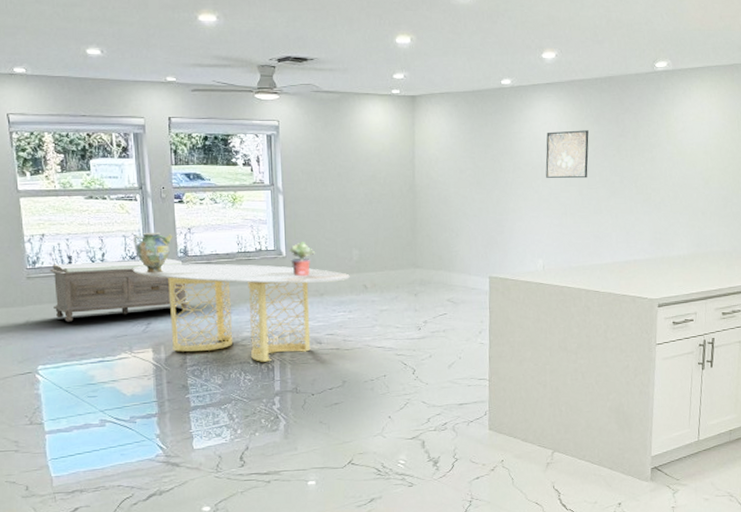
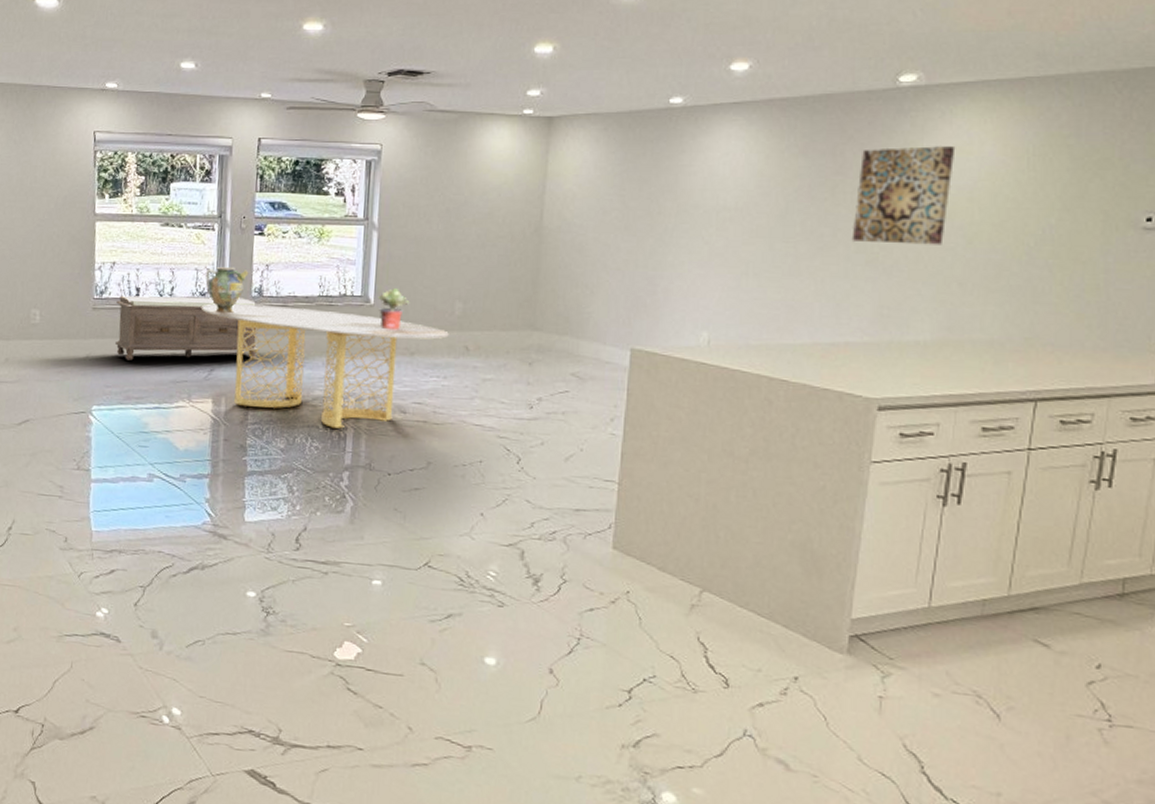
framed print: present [545,130,589,179] -> none [722,164,790,228]
wall art: none [633,114,694,186] -> present [851,146,956,245]

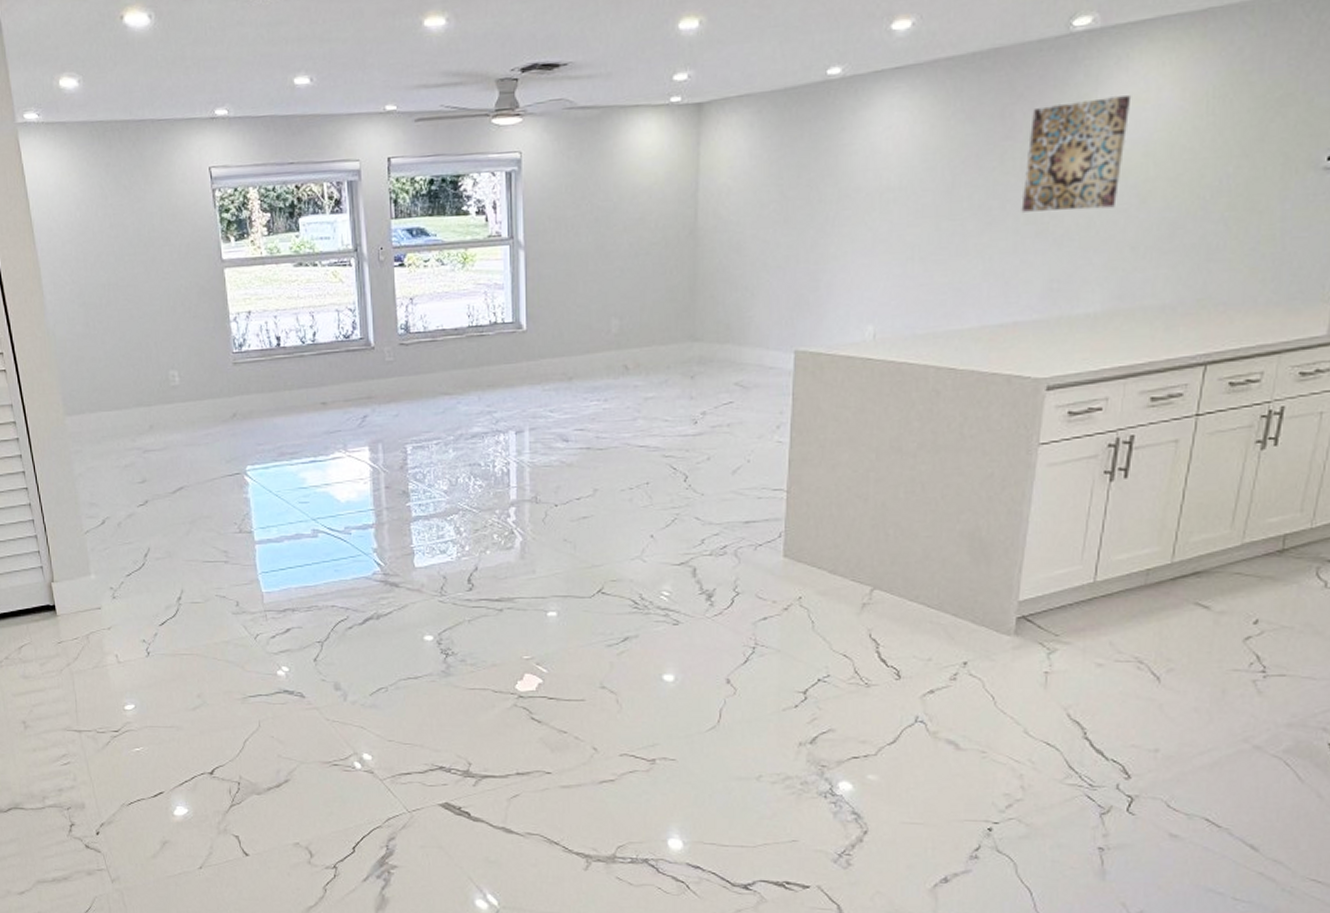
bench: present [115,295,260,361] -> none [257,336,412,415]
dining table: present [202,304,449,429] -> none [347,341,607,464]
ceramic jug: present [205,266,249,314] -> none [348,304,393,356]
potted plant: present [378,288,410,329] -> none [530,310,564,355]

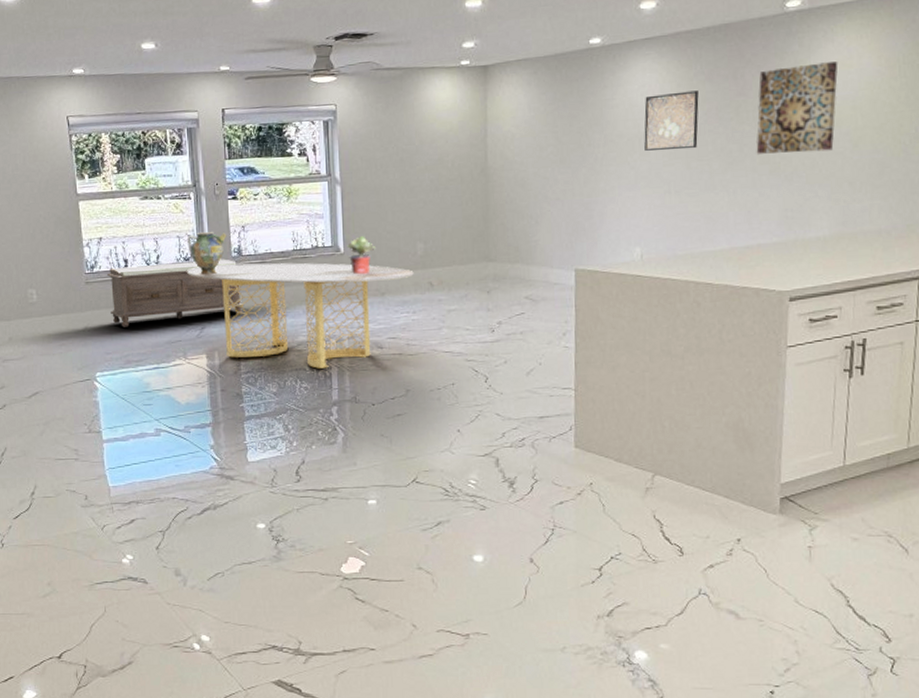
bench: none [257,336,412,415] -> present [107,259,244,327]
dining table: none [347,341,607,464] -> present [187,263,414,369]
ceramic jug: none [348,304,393,356] -> present [187,231,227,275]
potted plant: none [530,310,564,355] -> present [347,236,377,274]
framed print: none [886,133,956,208] -> present [644,90,699,151]

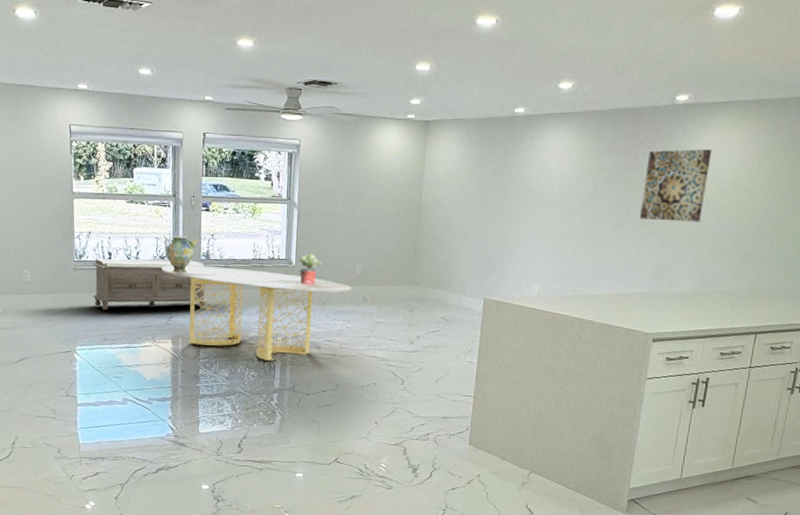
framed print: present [644,90,699,151] -> none [550,160,599,209]

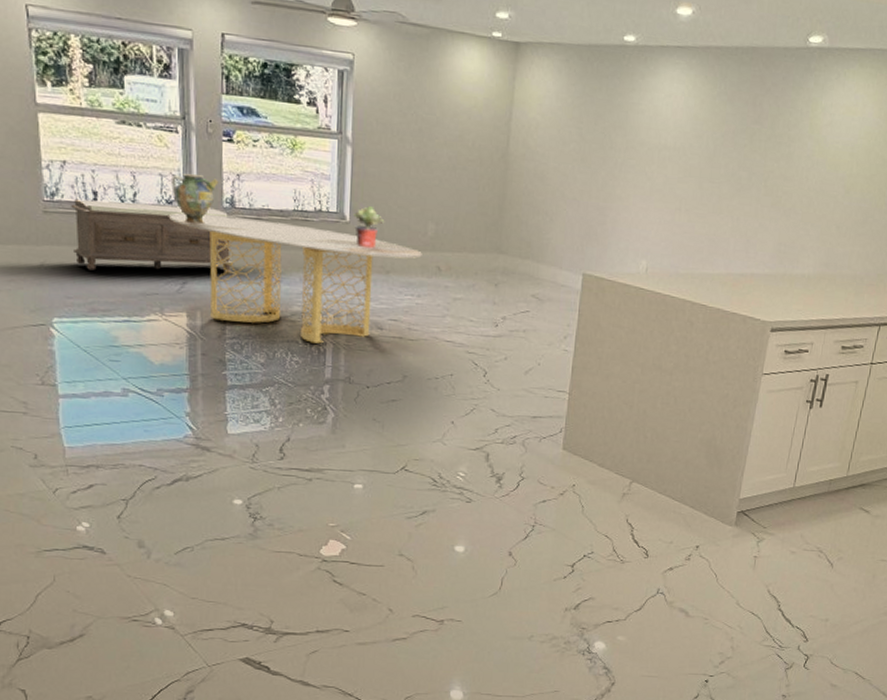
wall art: present [639,149,712,222] -> none [762,102,845,193]

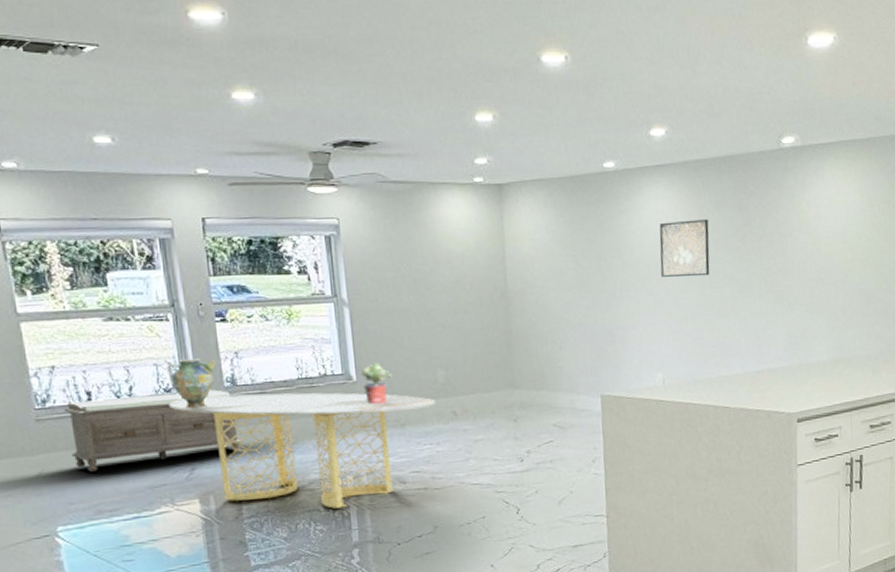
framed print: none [663,107,719,170] -> present [659,219,710,277]

